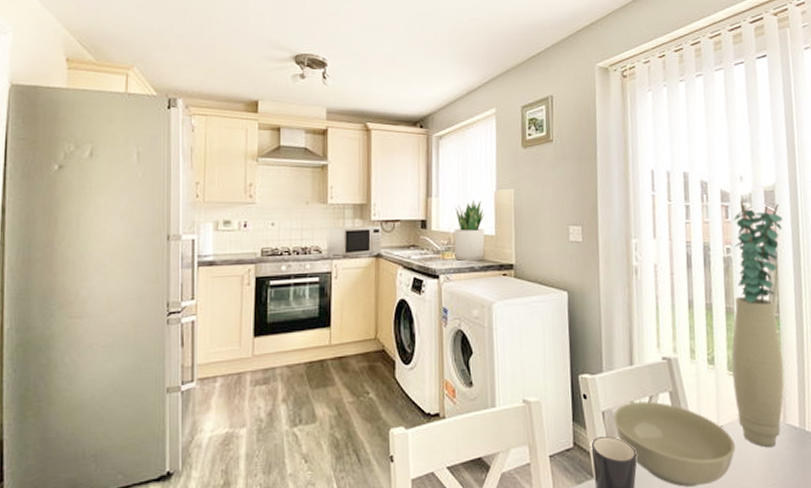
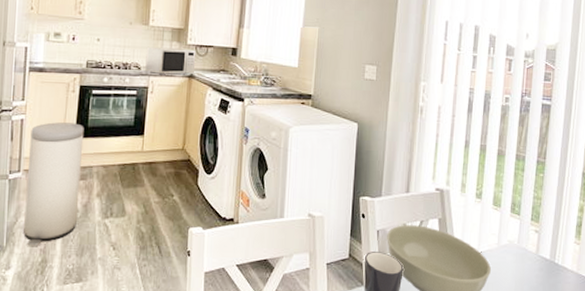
pedal bin: none [201,320,263,467] -> present [24,122,84,246]
planter: present [453,200,485,262] -> none [259,34,290,89]
vase: present [731,201,784,448] -> none [496,56,560,274]

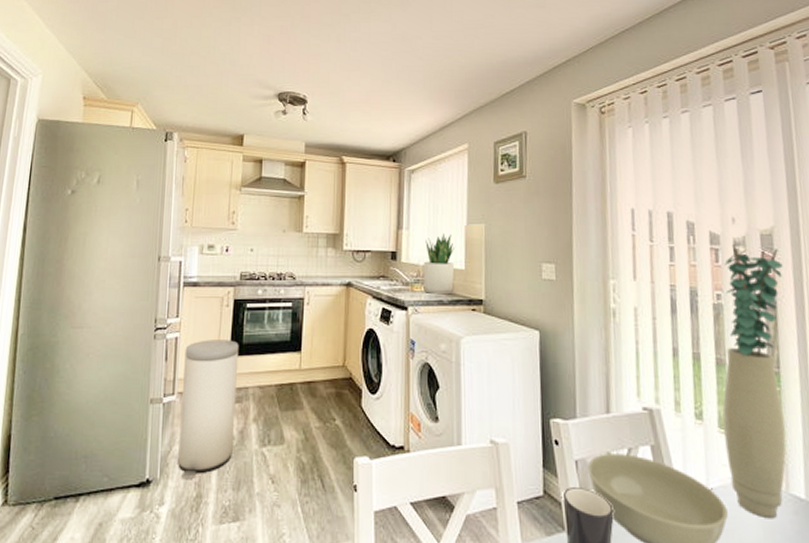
microwave: present [145,46,196,75] -> none [300,254,353,283]
planter: none [259,34,290,89] -> present [423,234,455,295]
vase: none [496,56,560,274] -> present [722,244,787,519]

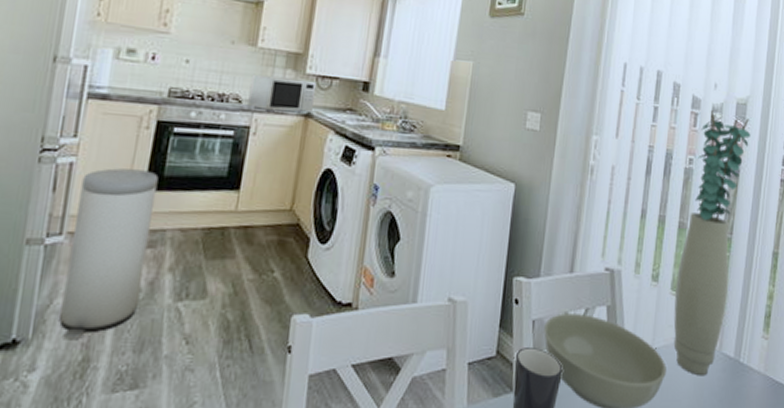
microwave: none [300,254,353,283] -> present [247,73,317,112]
planter: present [423,234,455,295] -> none [395,67,437,137]

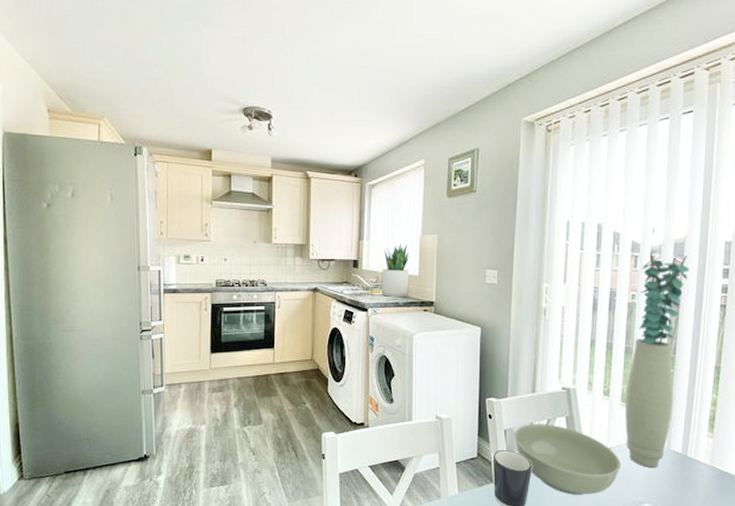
pedal bin: present [59,168,159,339] -> none [169,339,219,453]
microwave: present [247,73,317,112] -> none [271,263,319,289]
planter: none [395,67,437,137] -> present [382,244,410,298]

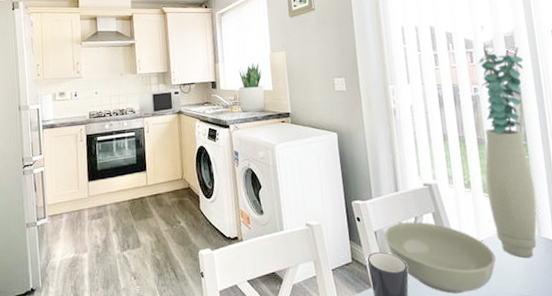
microwave: none [271,263,319,289] -> present [137,89,182,115]

